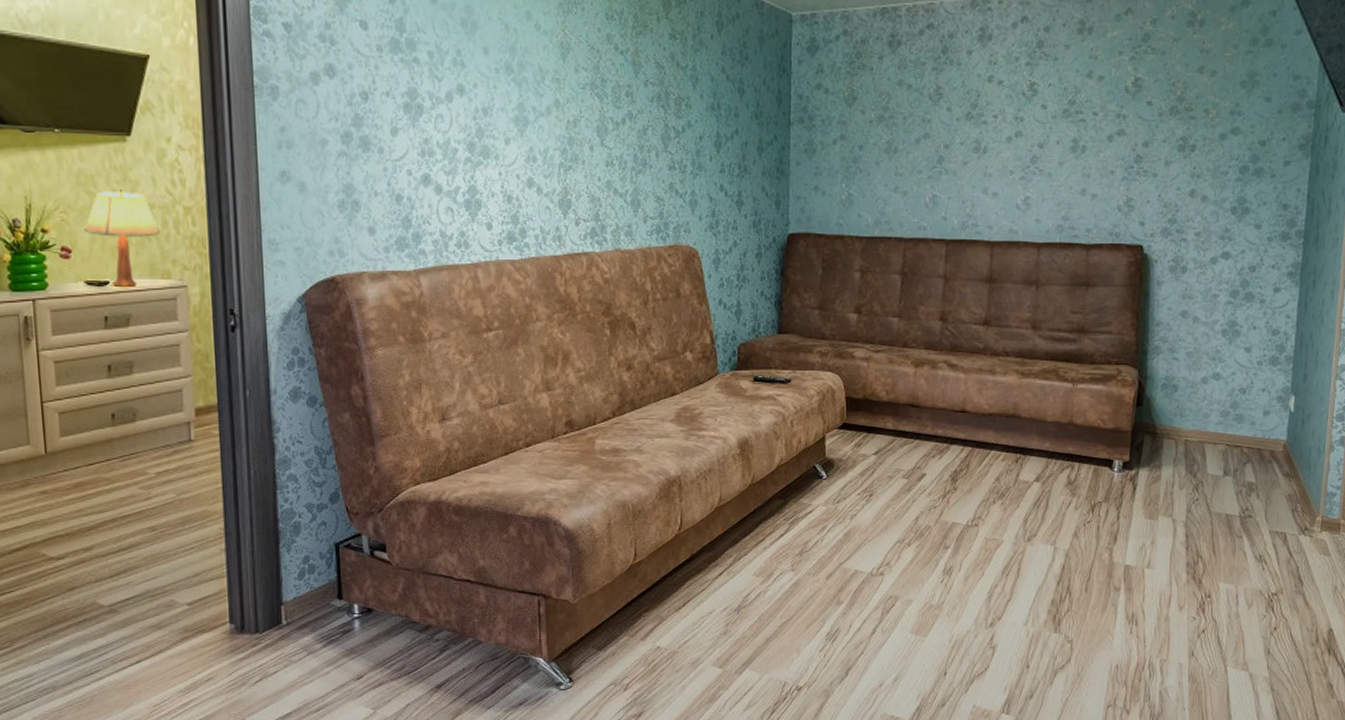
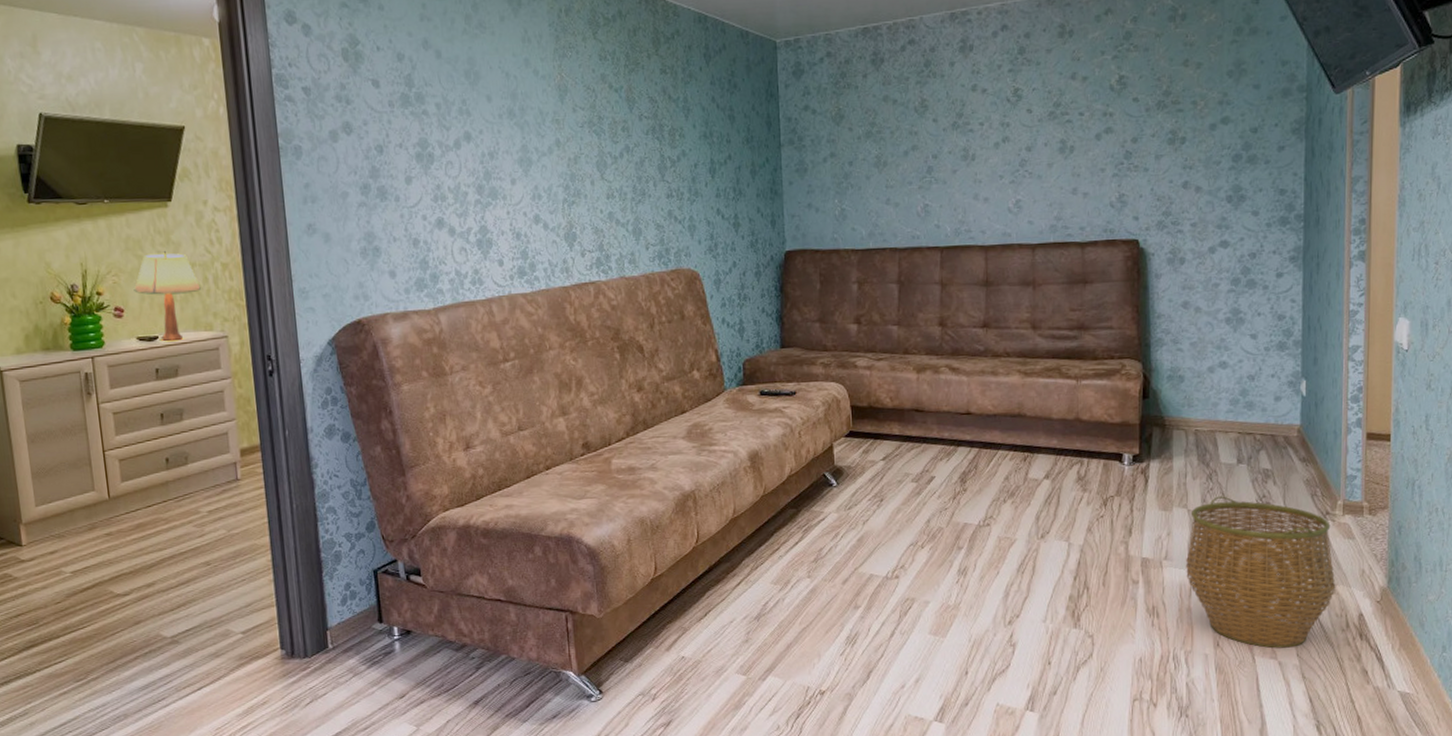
basket: none [1166,507,1309,660] -> present [1185,496,1336,648]

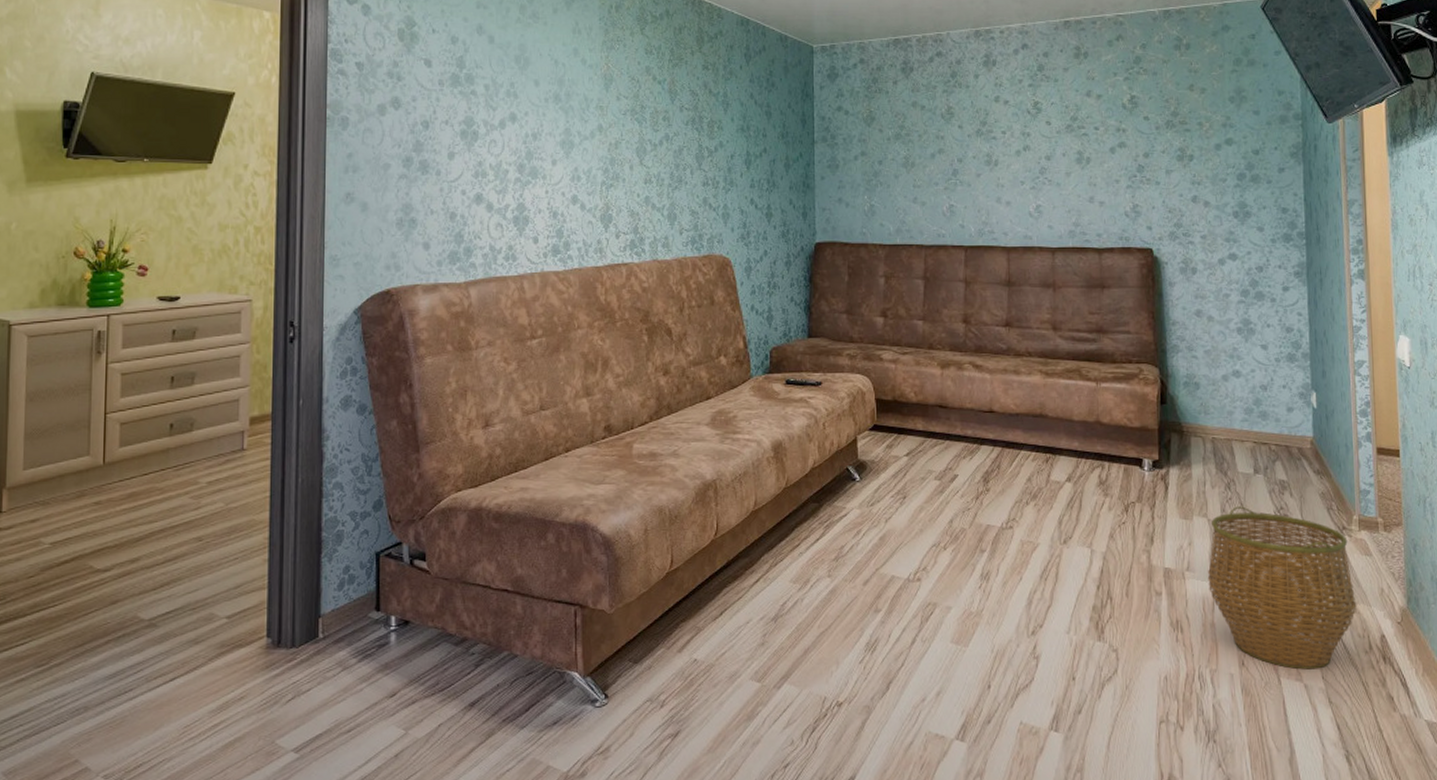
table lamp: present [134,251,201,342] -> none [161,212,230,303]

